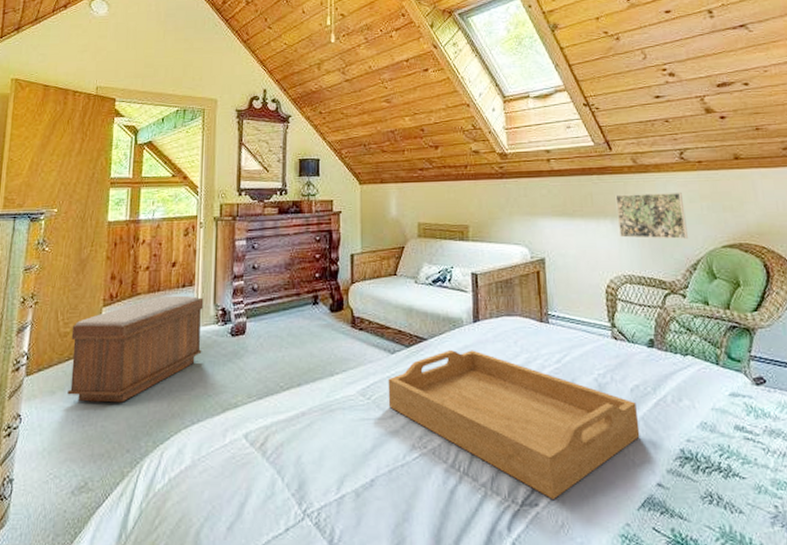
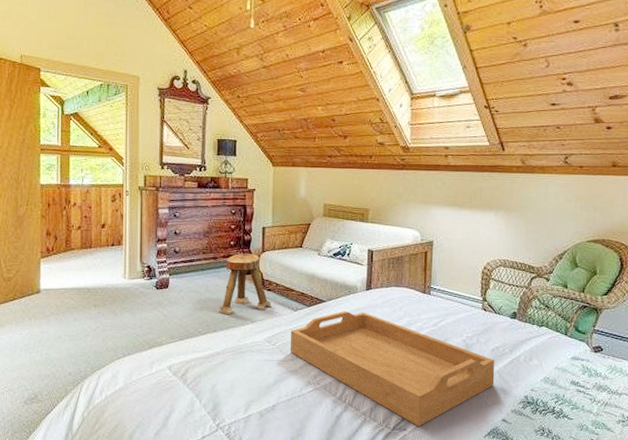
bench: present [67,295,204,403] -> none [14,252,131,337]
stool: none [303,287,364,362] -> present [219,254,271,314]
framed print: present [615,193,688,239] -> none [501,191,561,233]

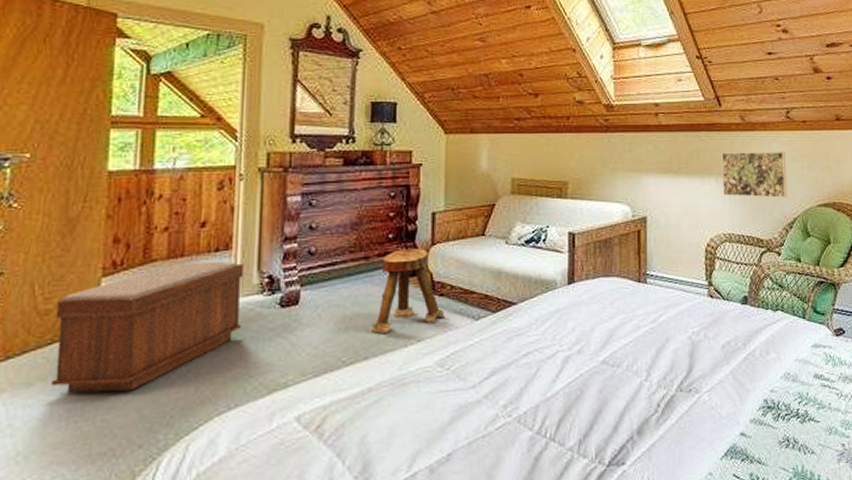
bench: none [14,252,131,337] -> present [51,261,244,393]
serving tray: present [290,311,495,426] -> none [470,313,728,457]
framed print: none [501,191,561,233] -> present [721,152,787,198]

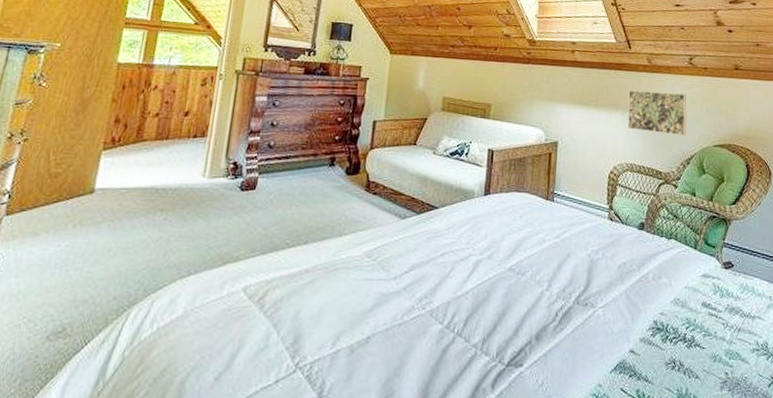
bench: present [51,261,244,393] -> none [52,145,215,249]
stool: present [371,249,444,333] -> none [313,150,376,222]

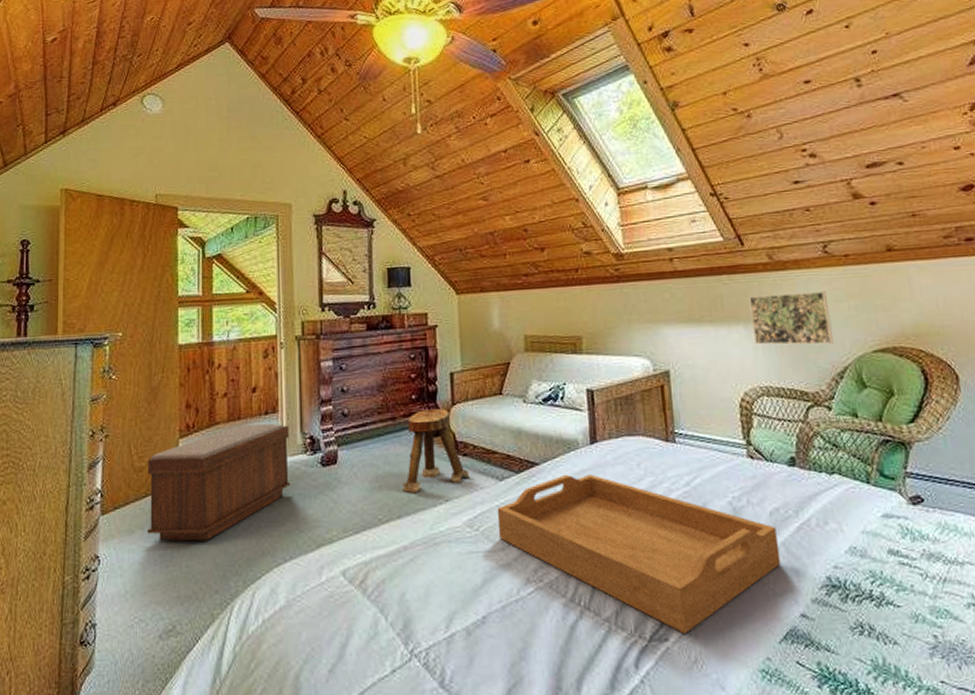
bench: none [52,145,215,249] -> present [147,423,291,541]
stool: none [313,150,376,222] -> present [402,409,469,493]
serving tray: none [393,220,622,361] -> present [497,474,781,633]

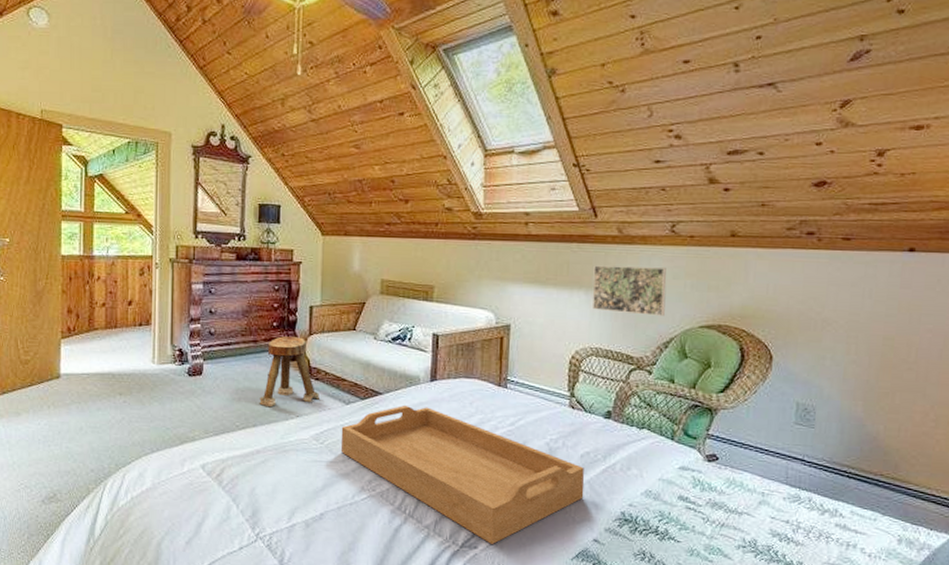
bench: present [147,423,291,541] -> none [32,333,161,428]

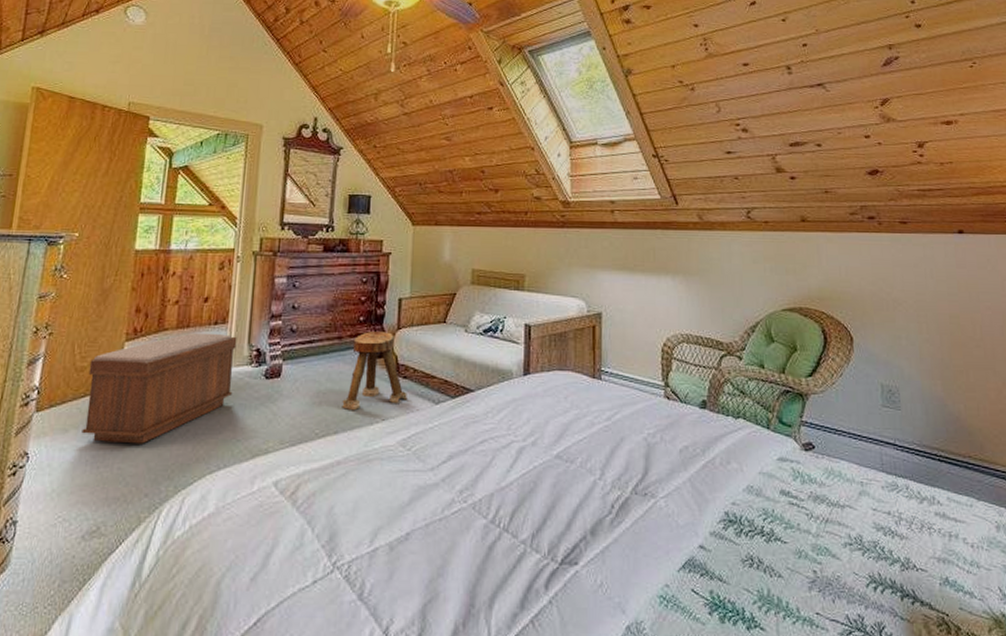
bench: none [32,333,161,428] -> present [81,333,237,444]
serving tray: present [340,406,585,544] -> none [429,403,686,558]
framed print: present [592,265,667,316] -> none [678,251,749,300]

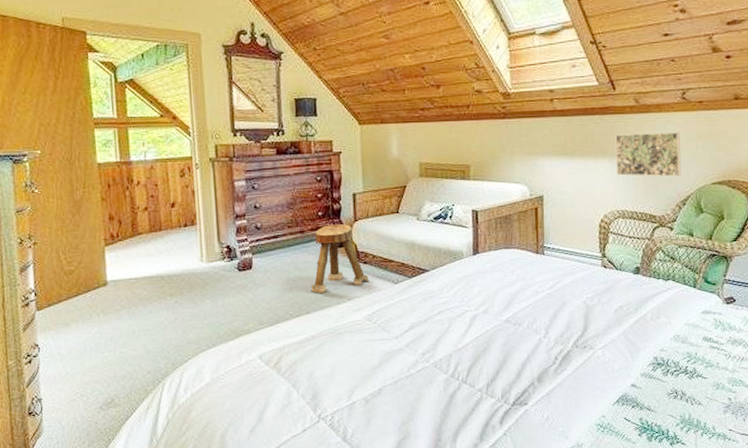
bench: present [81,333,237,444] -> none [76,234,211,332]
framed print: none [678,251,749,300] -> present [615,132,681,177]

